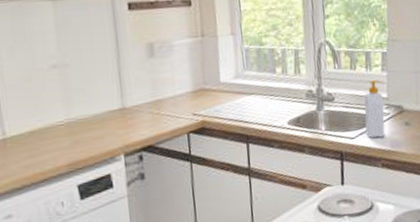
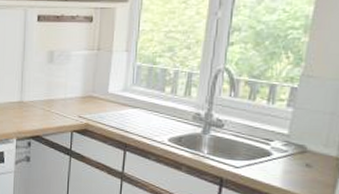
soap bottle: present [364,79,385,138] -> none [254,114,287,173]

